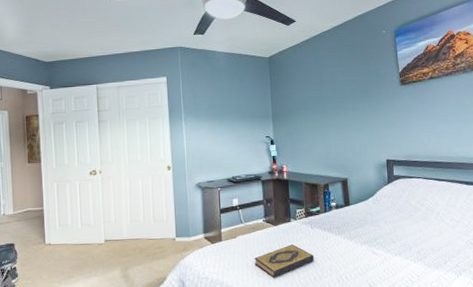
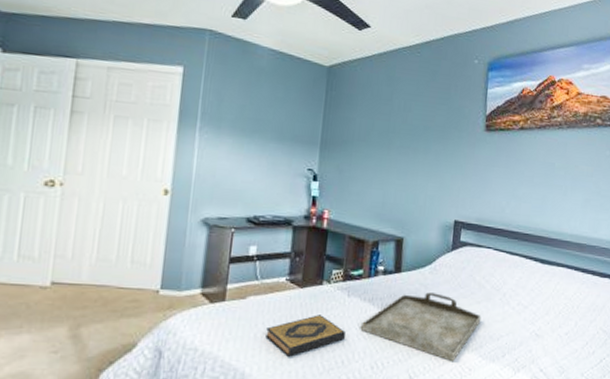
serving tray: none [324,218,422,272] -> present [360,292,482,362]

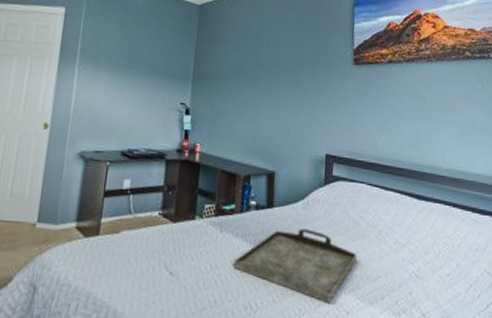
hardback book: present [265,315,346,357] -> none [138,251,219,295]

